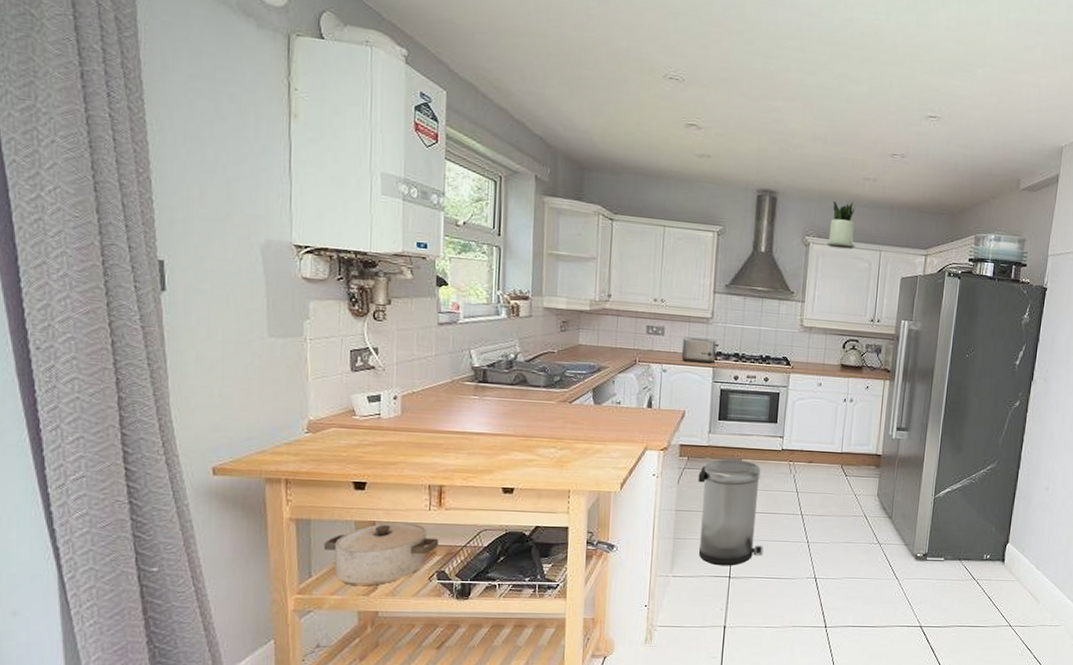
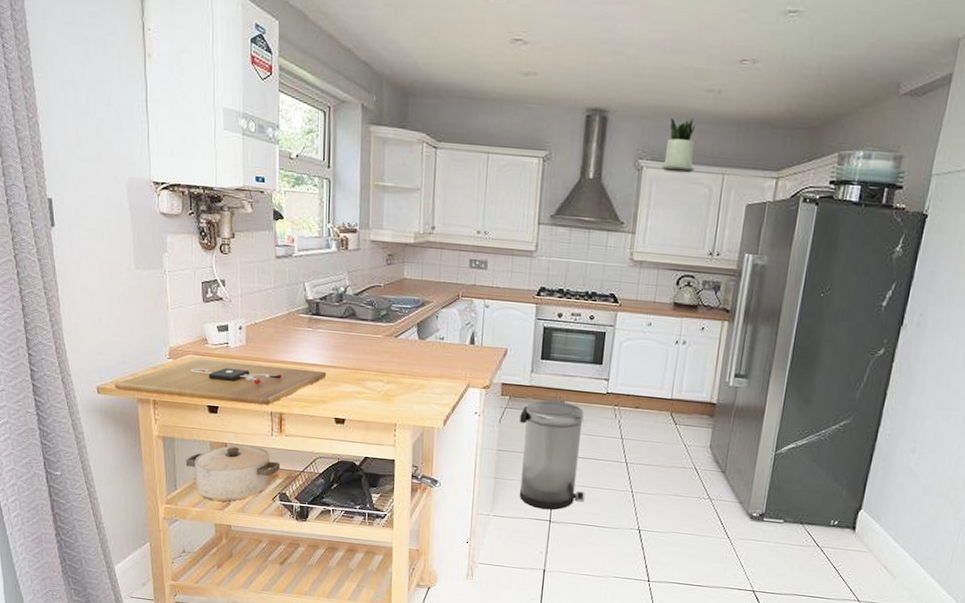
cutting board: none [235,431,494,478] -> present [114,358,327,405]
toaster: present [681,337,720,364] -> none [504,271,544,300]

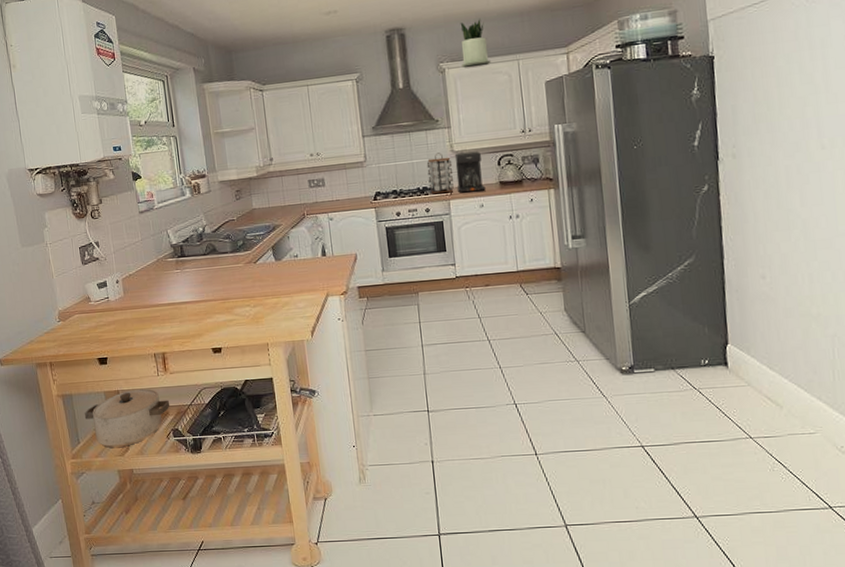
cutting board: present [114,358,327,405] -> none [14,306,199,359]
pedal bin: present [519,400,585,510] -> none [380,293,457,401]
spice rack: none [598,258,629,304] -> present [426,152,454,195]
coffee maker: none [627,263,661,309] -> present [454,151,486,193]

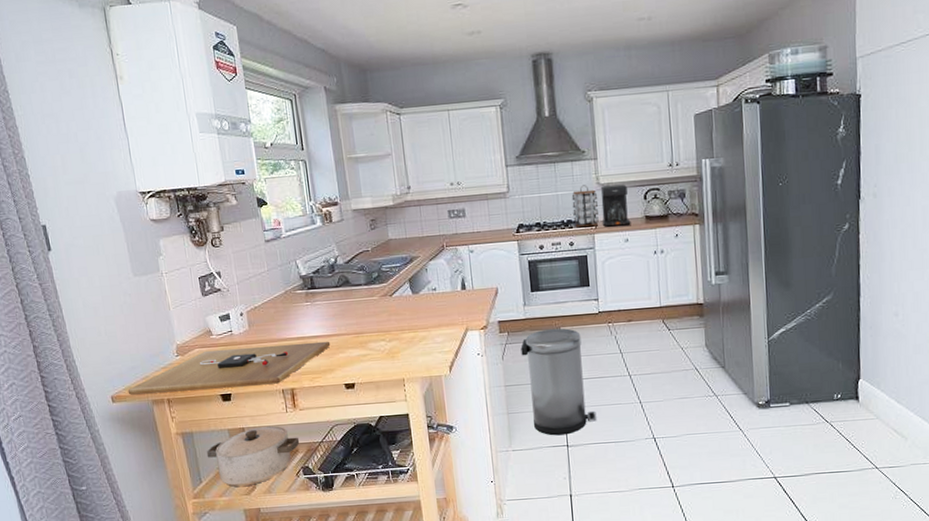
cutting board: none [14,306,199,359] -> present [127,341,331,395]
pedal bin: none [380,293,457,401] -> present [521,328,597,436]
planter: present [460,19,492,69] -> none [609,46,641,99]

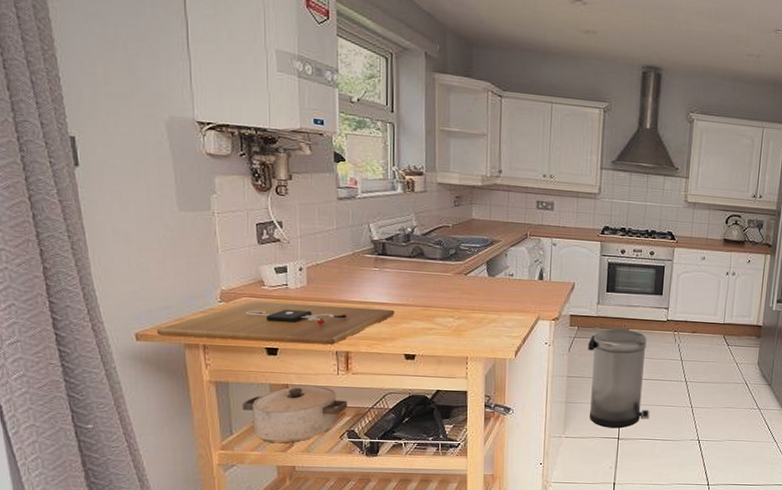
spice rack: present [571,185,599,228] -> none [657,200,684,241]
coffee maker: present [600,184,631,227] -> none [683,204,712,245]

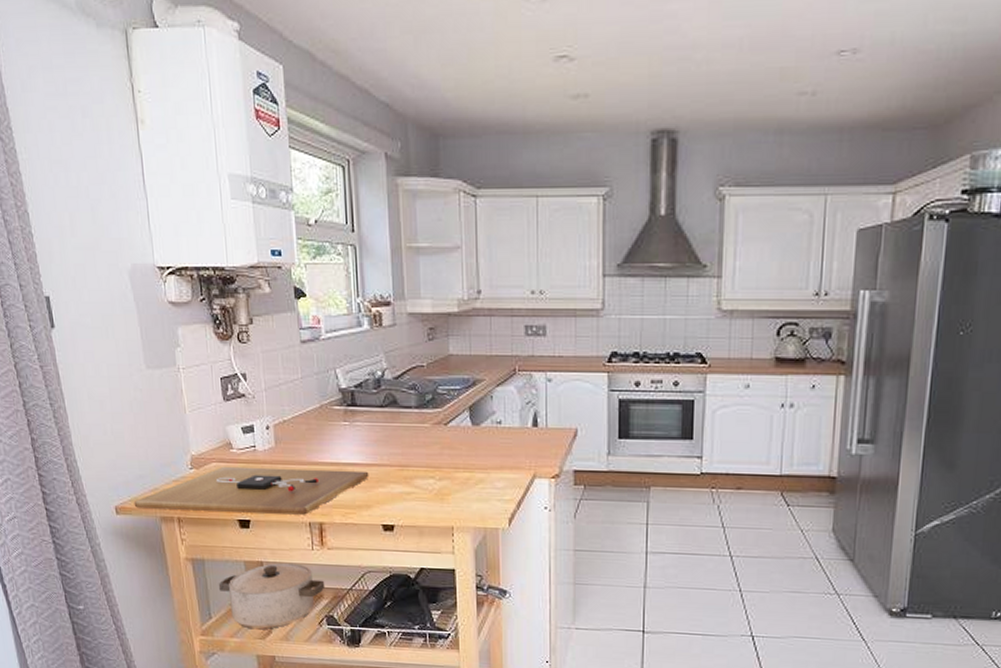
pedal bin: present [588,329,650,428] -> none [598,486,684,618]

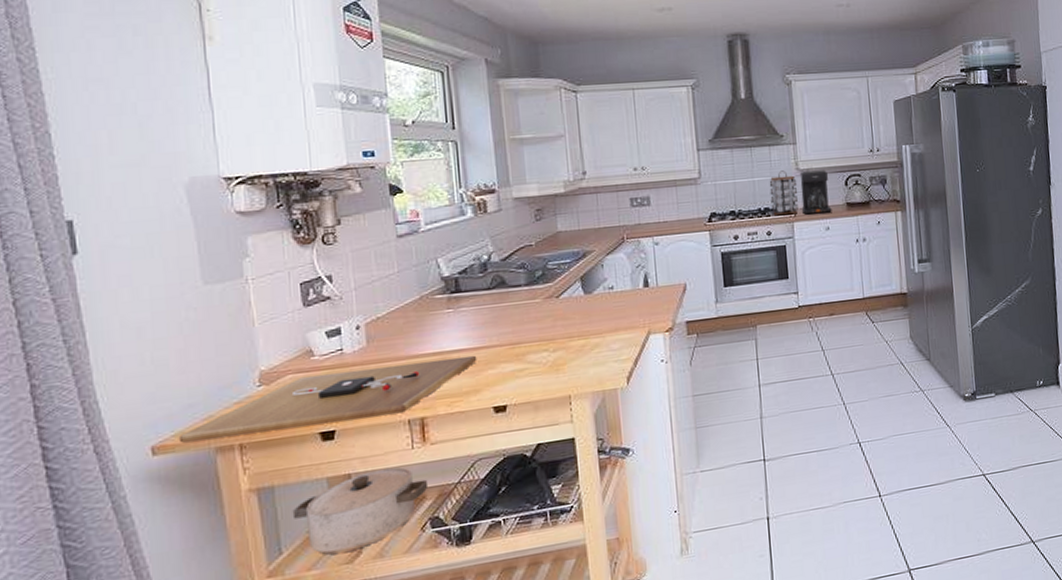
spice rack: none [682,309,717,365] -> present [769,170,798,216]
coffee maker: none [718,313,756,367] -> present [799,170,832,215]

